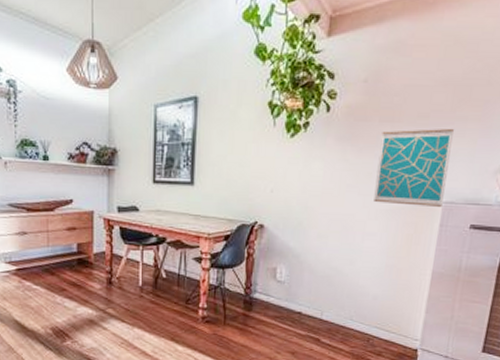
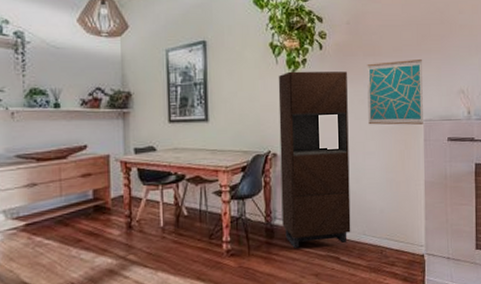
storage cabinet: none [262,135,356,325] -> present [278,71,351,248]

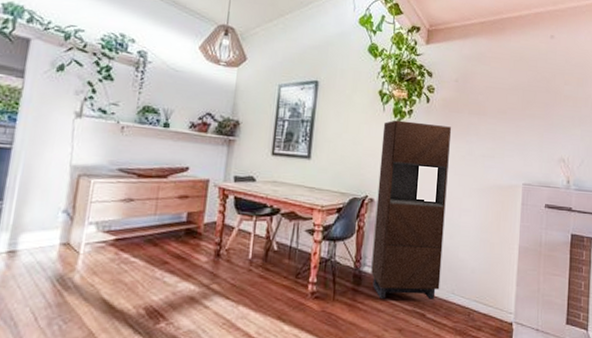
wall art: present [367,58,423,125] -> none [467,122,525,188]

